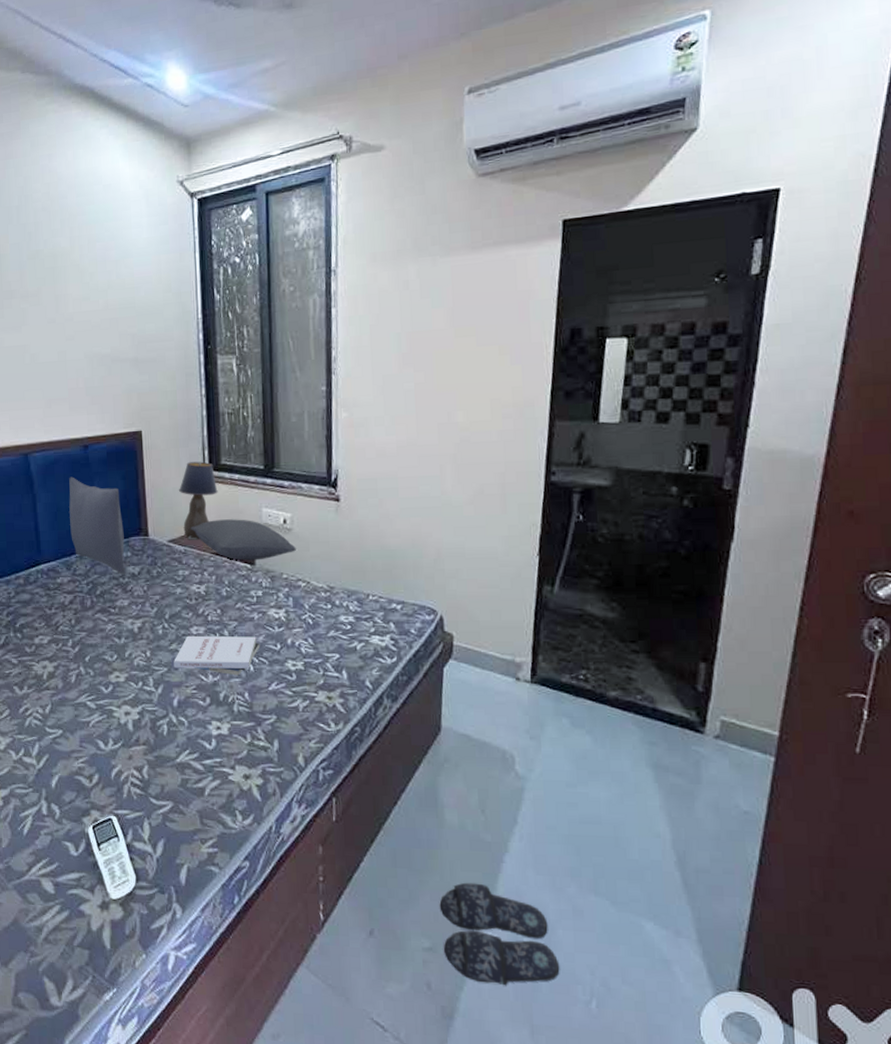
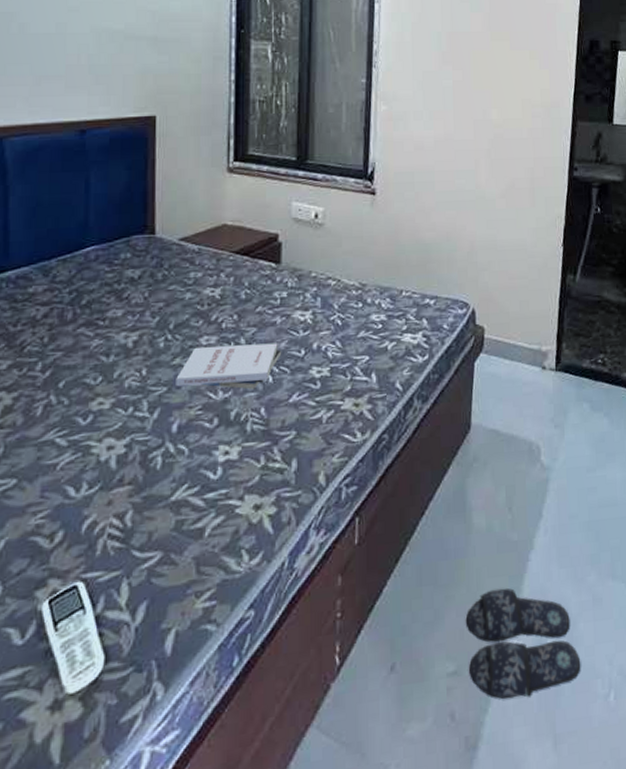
pillow: present [69,477,125,575] -> none [53,166,124,280]
table lamp: present [178,461,218,540] -> none [195,151,243,238]
pillow: present [190,519,296,561] -> none [207,214,327,259]

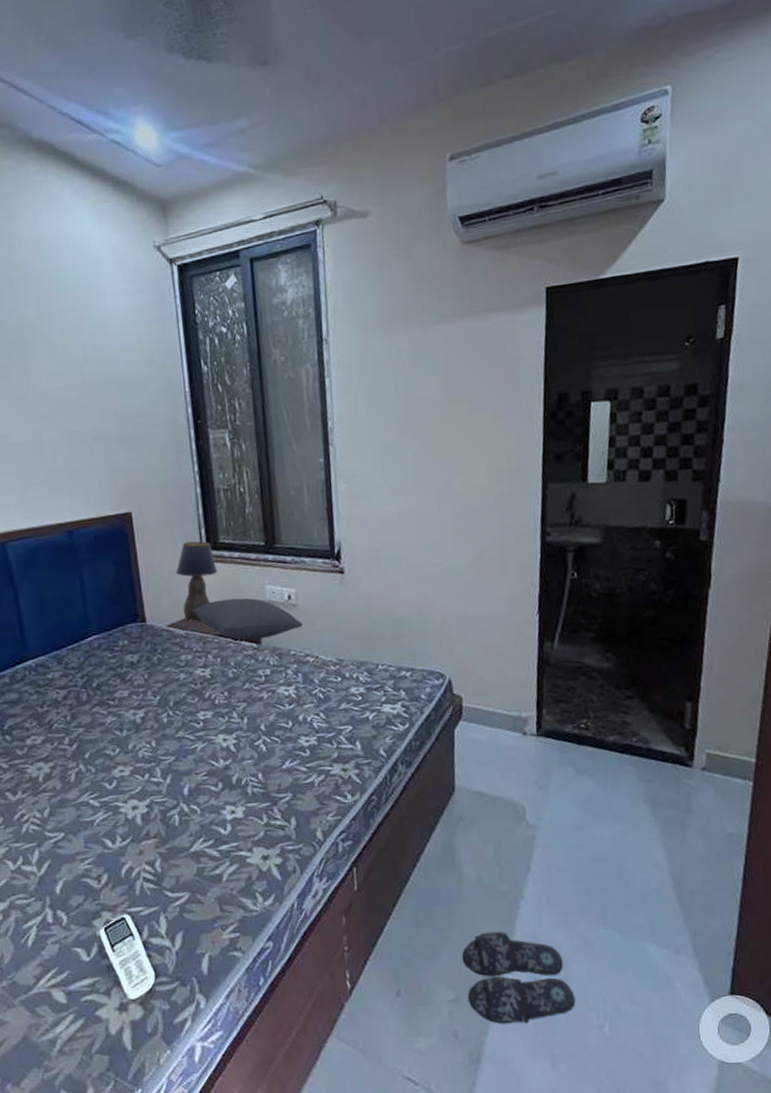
books: present [176,343,282,389] -> none [181,716,272,758]
table lamp: none [195,151,243,238] -> present [175,541,218,623]
pillow: none [207,214,327,259] -> present [191,598,303,640]

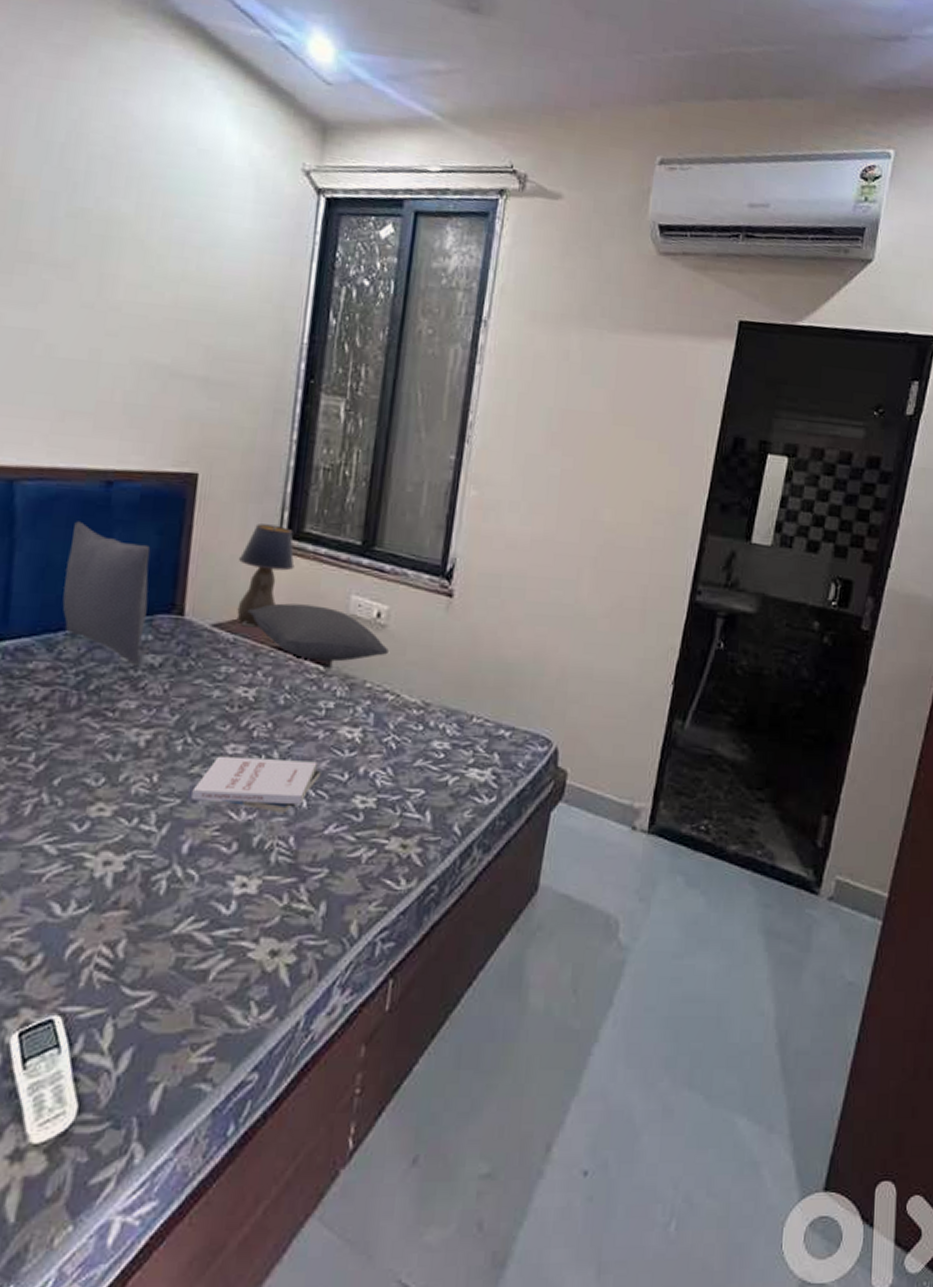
pillow: none [54,565,123,665] -> present [62,521,151,665]
books: none [181,716,272,758] -> present [191,756,322,814]
slippers: present [462,931,575,1024] -> none [506,1083,640,1215]

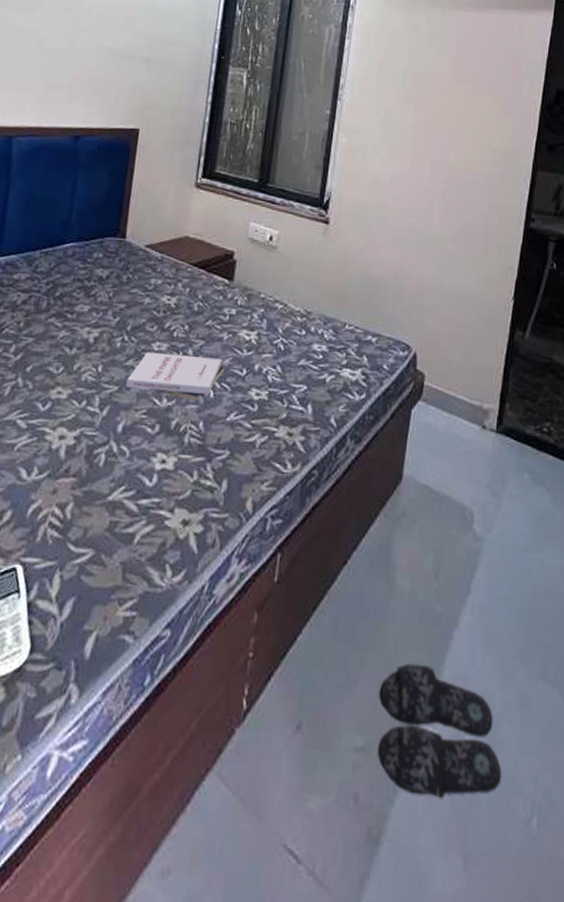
pillow: present [62,521,151,665] -> none [40,166,104,277]
table lamp: present [236,524,295,627] -> none [163,166,208,248]
pillow: present [247,603,389,662] -> none [172,229,278,277]
slippers: none [506,1083,640,1215] -> present [378,663,502,799]

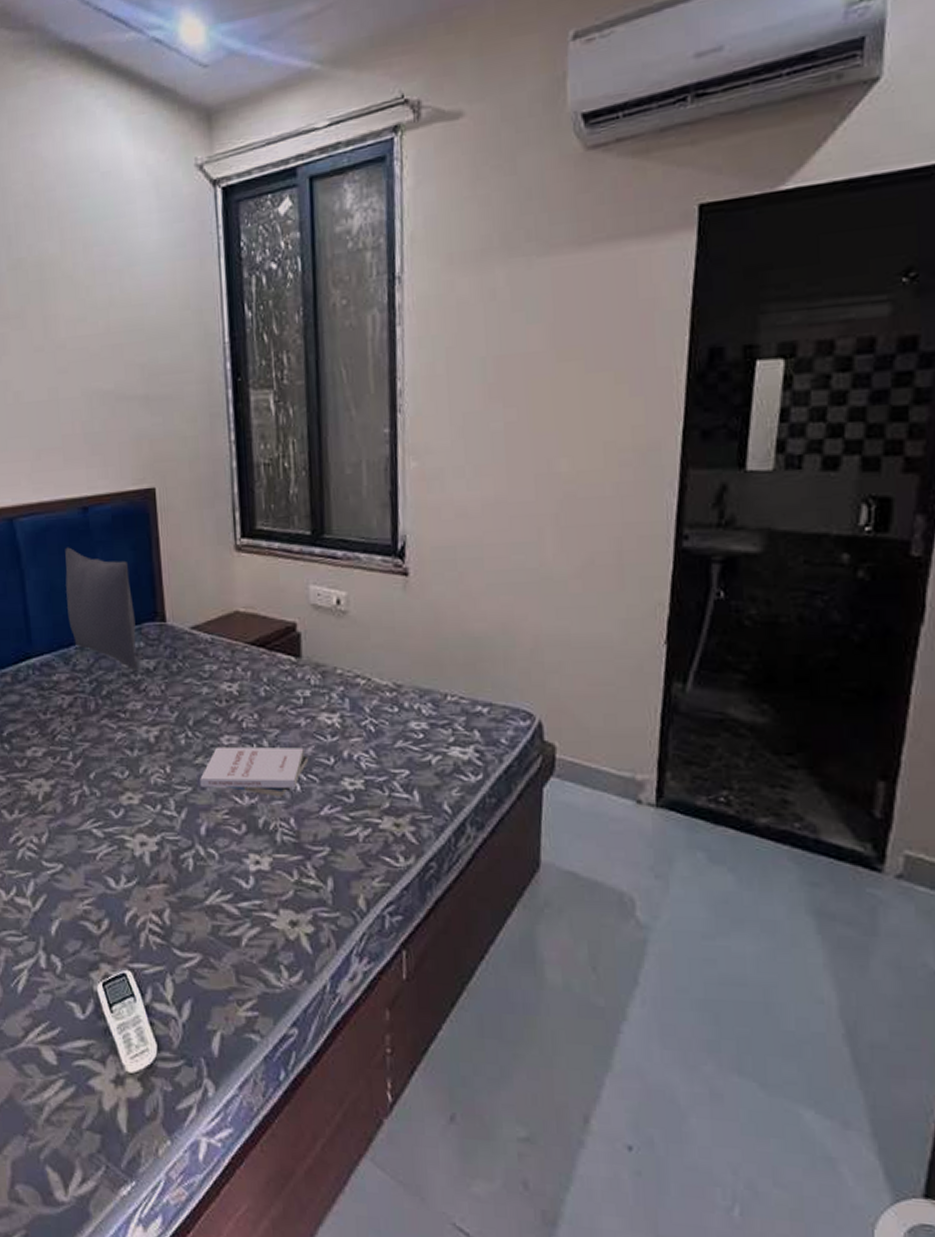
pillow: none [40,166,104,277] -> present [65,547,137,670]
slippers: present [378,663,502,799] -> none [539,1057,693,1187]

